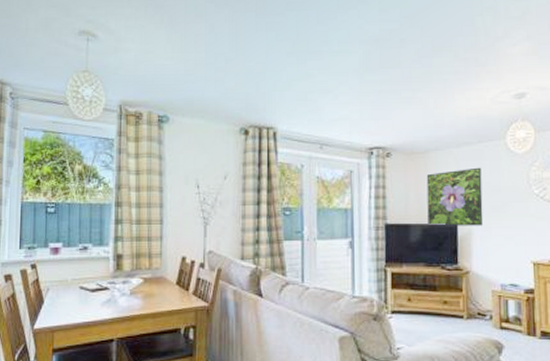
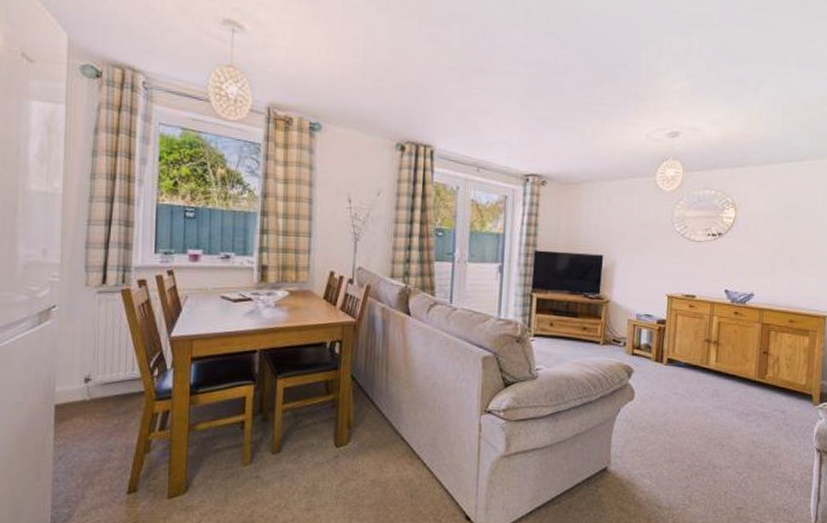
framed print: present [426,167,484,226] -> none [575,202,630,258]

